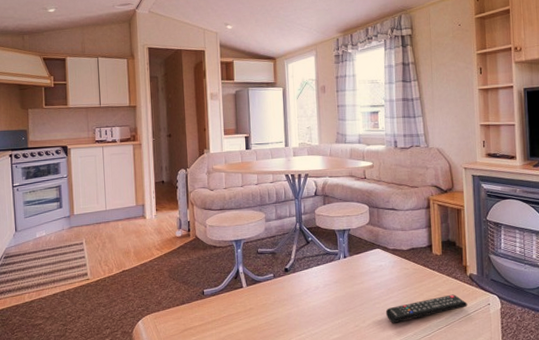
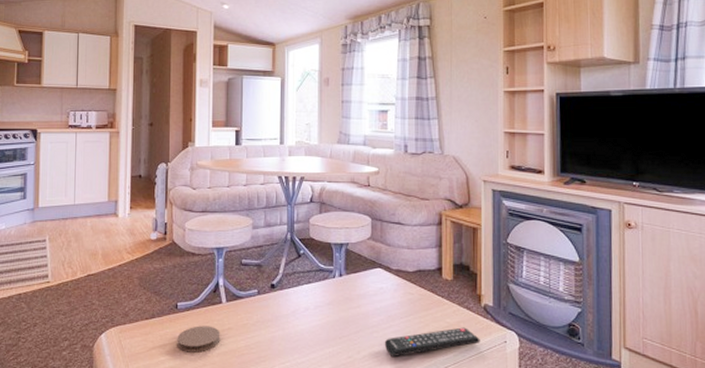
coaster: none [205,307,244,332] -> present [177,325,220,353]

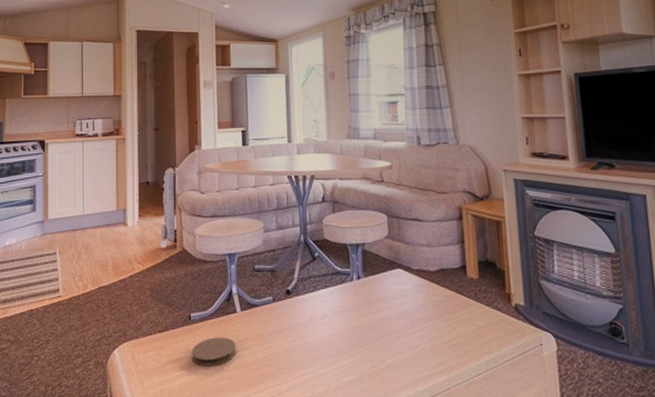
remote control: present [384,327,480,358] -> none [409,330,514,366]

